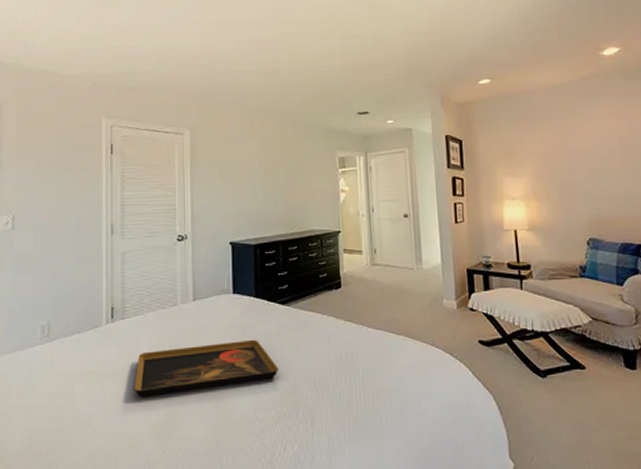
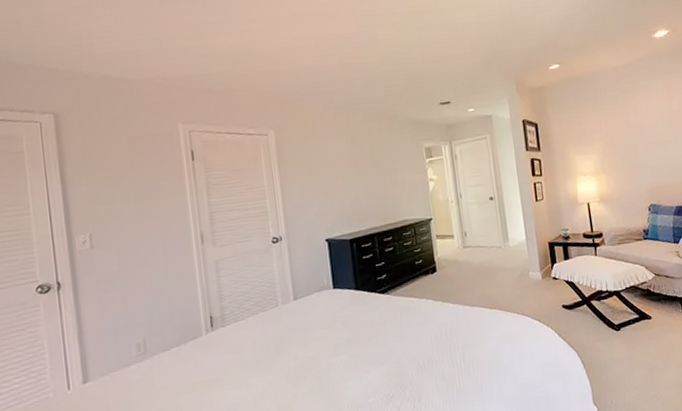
decorative tray: present [134,339,279,398] -> none [242,330,385,401]

